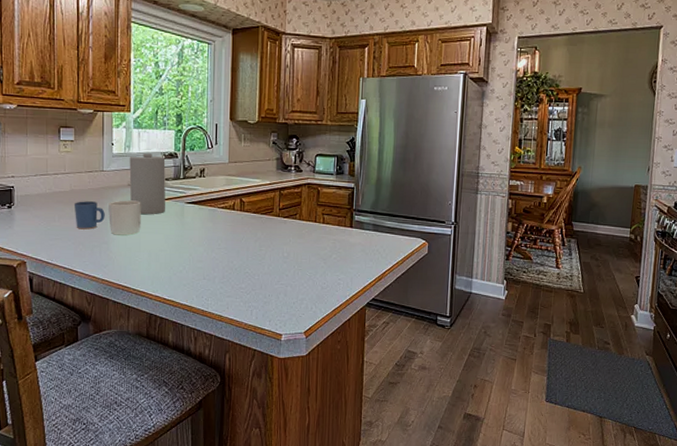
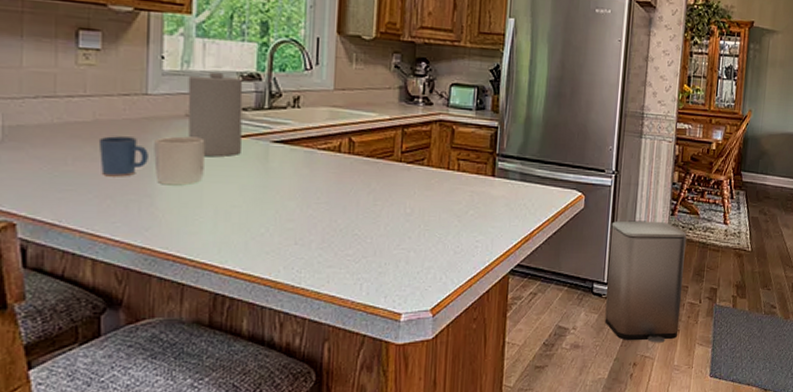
pedal bin: none [448,264,521,369] -> present [604,220,687,343]

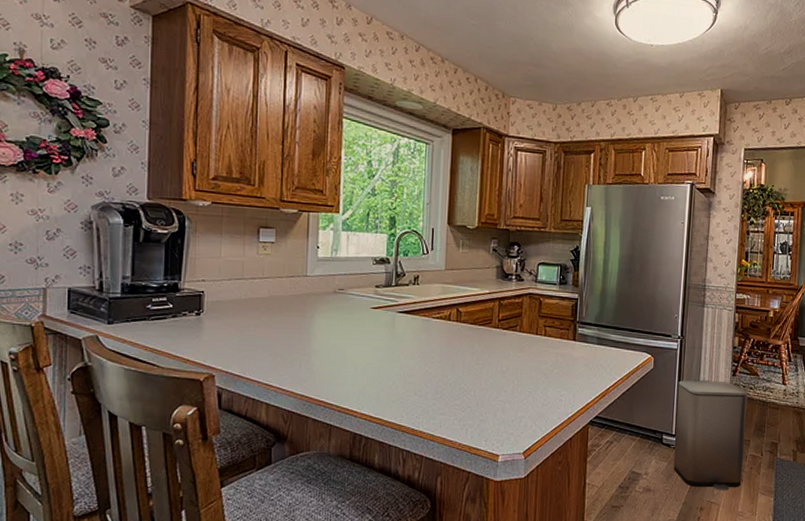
mug: present [98,136,148,177] -> none [272,308,307,340]
mug: present [154,136,205,186] -> none [311,308,348,347]
paper towel holder: present [187,73,243,157] -> none [335,258,376,325]

